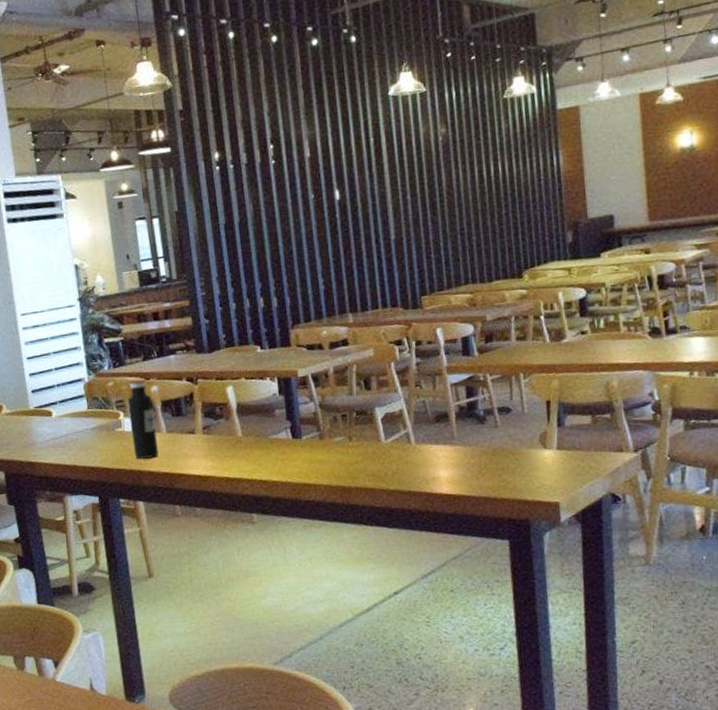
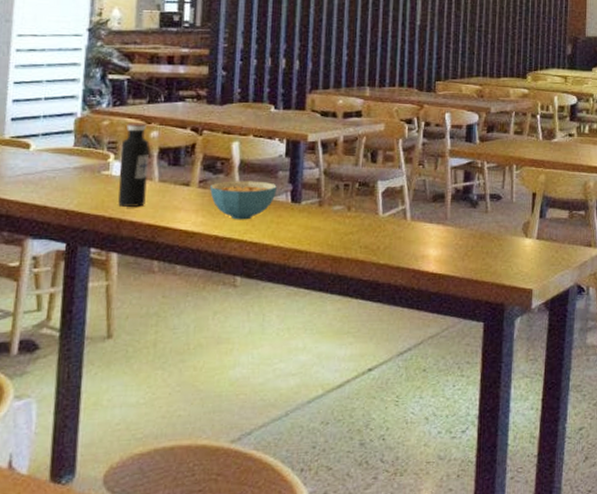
cereal bowl: none [214,421,277,461] -> present [210,181,277,220]

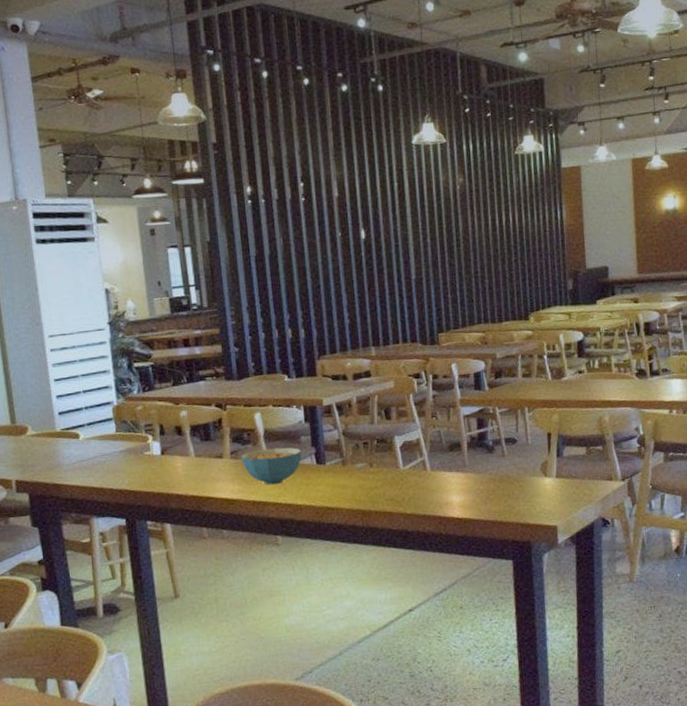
water bottle: present [118,122,150,207] -> none [156,404,187,482]

